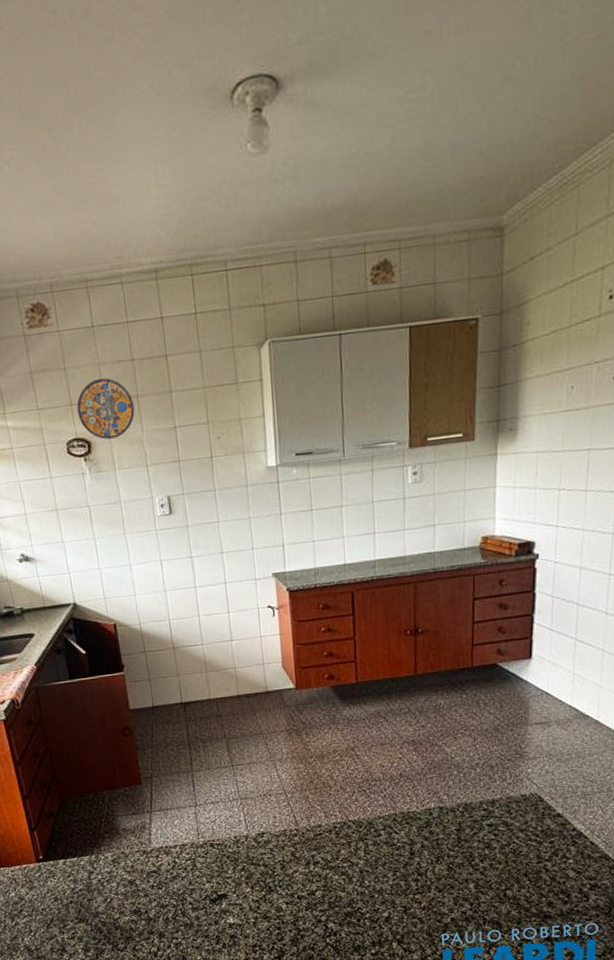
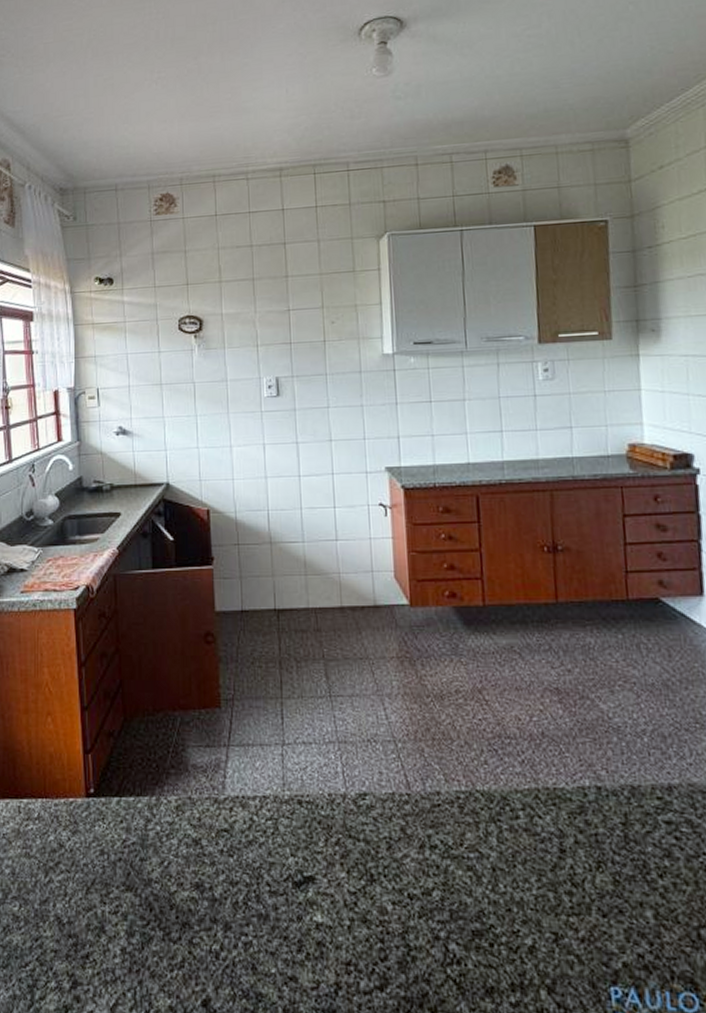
manhole cover: present [76,377,135,440] -> none [193,261,249,318]

